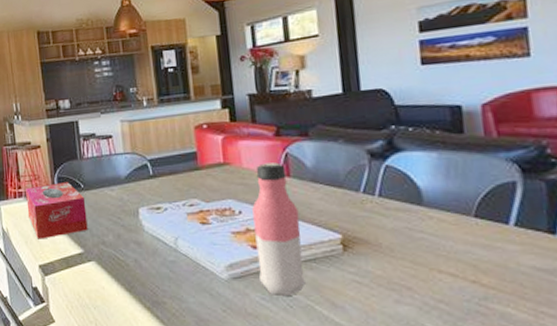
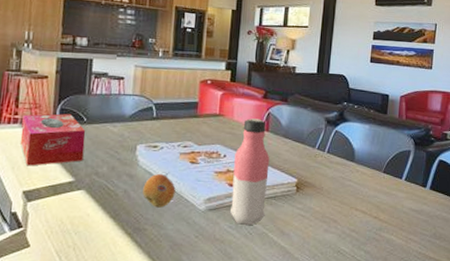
fruit: none [154,238,190,278] -> present [142,173,176,208]

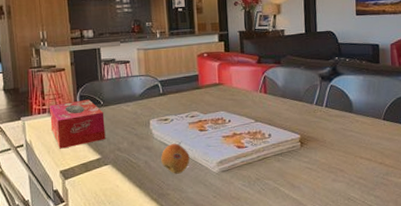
water bottle: present [229,118,270,225] -> none [238,83,274,182]

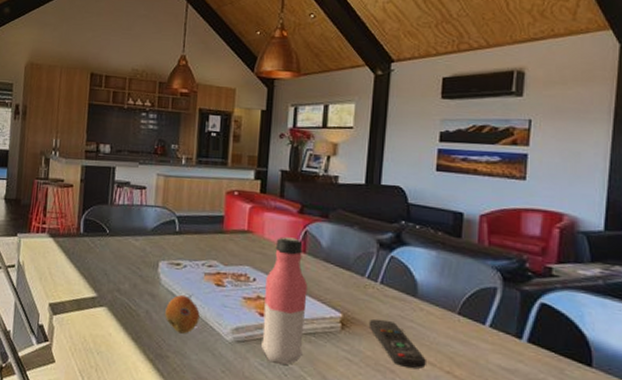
tissue box: present [50,99,106,149] -> none [47,224,109,278]
water bottle: none [238,83,274,182] -> present [260,237,308,365]
remote control: none [320,133,365,166] -> present [368,318,426,369]

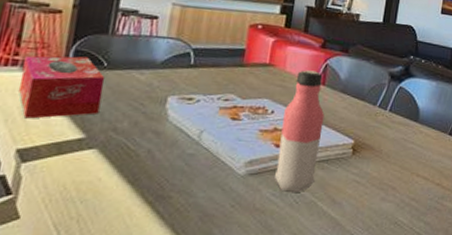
tissue box: none [47,224,109,278] -> present [18,56,105,119]
fruit: present [165,294,200,334] -> none [170,130,211,172]
remote control: present [368,318,426,369] -> none [376,143,422,183]

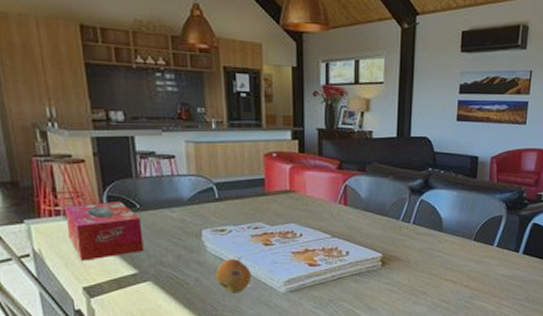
fruit: none [170,130,211,172] -> present [215,258,252,294]
water bottle: present [274,70,325,192] -> none [312,192,351,304]

